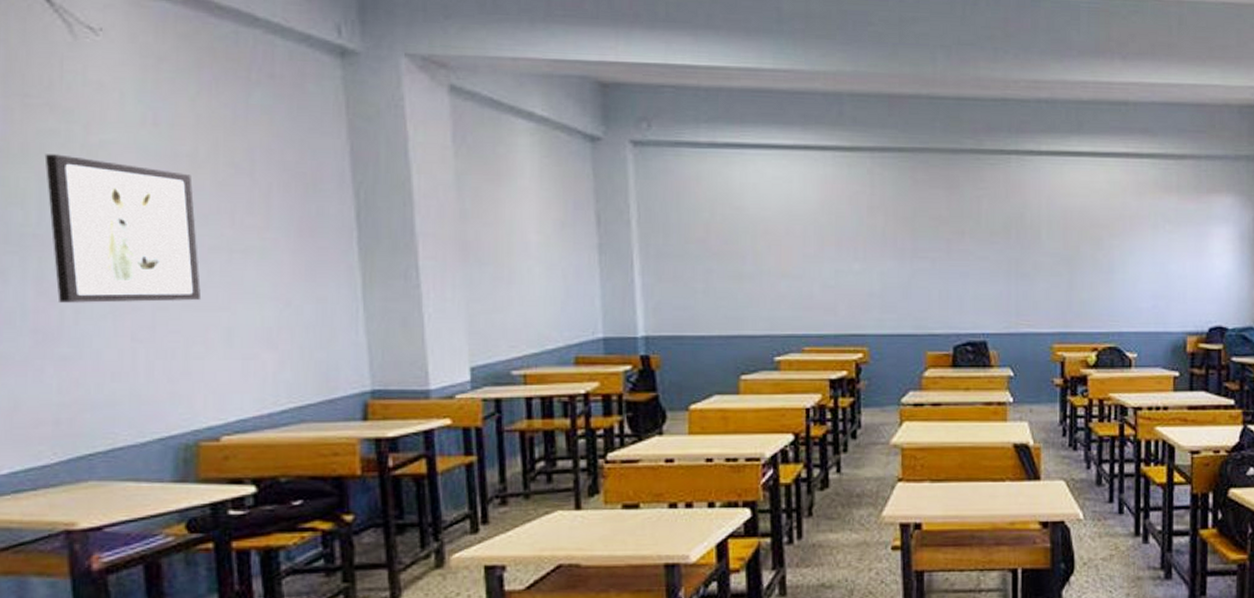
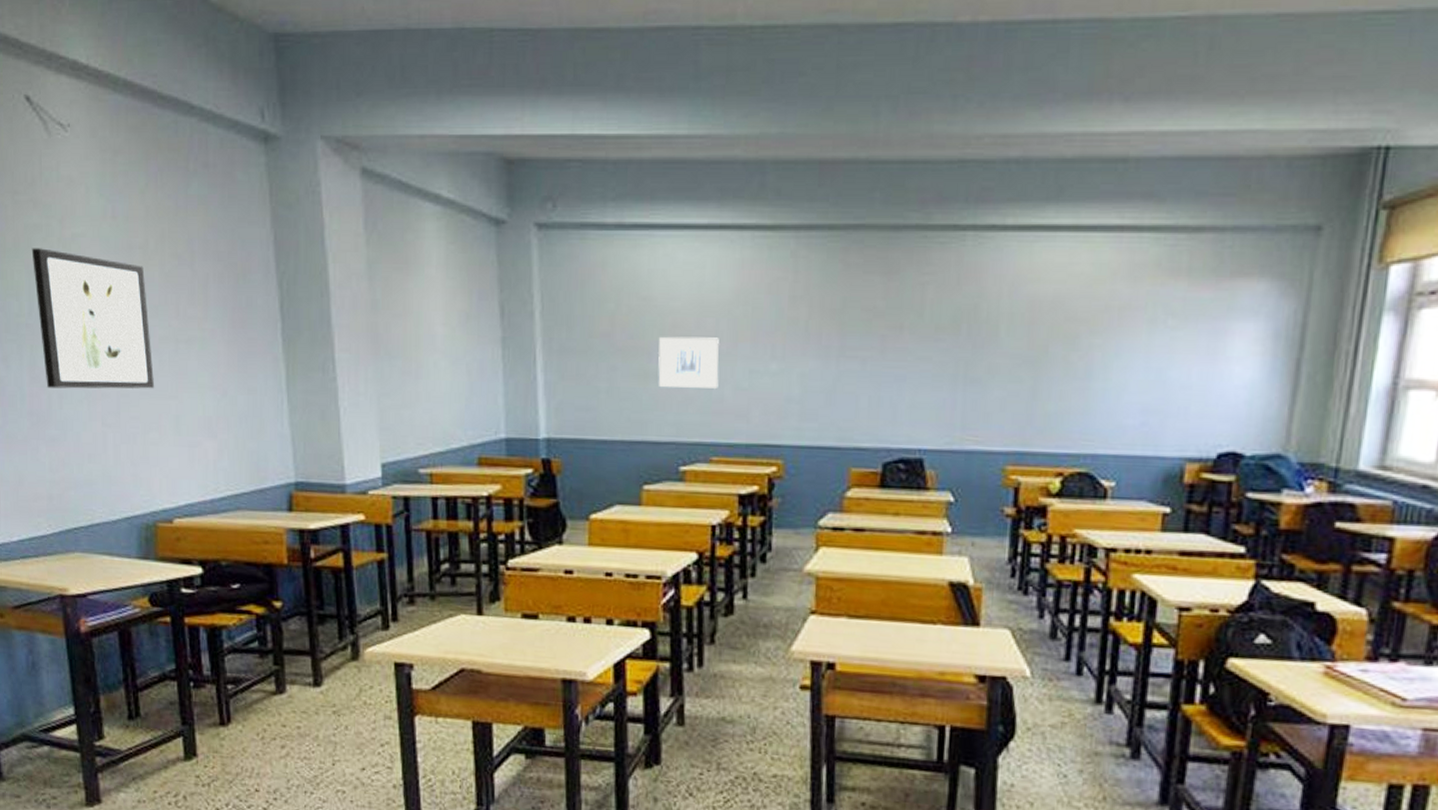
wall art: none [752,241,808,288] -> present [658,336,719,389]

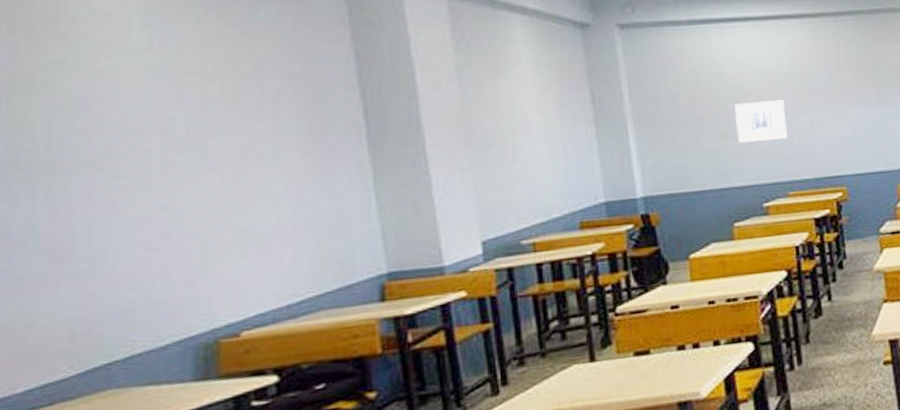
wall art: present [31,248,154,389] -> none [52,82,214,222]

